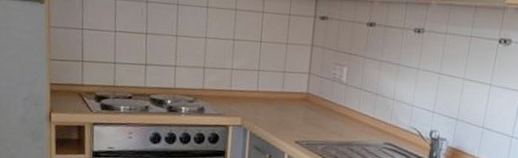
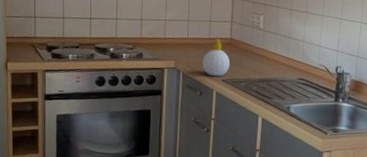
soap bottle: none [273,93,306,138] -> present [202,39,230,77]

